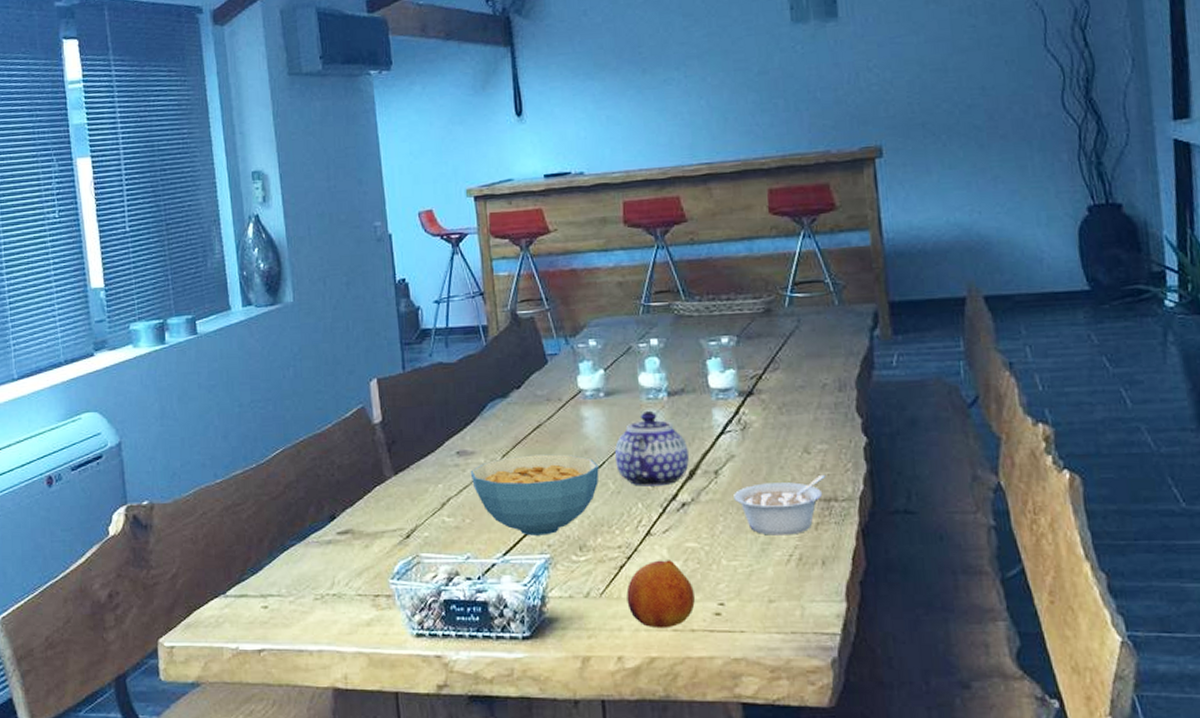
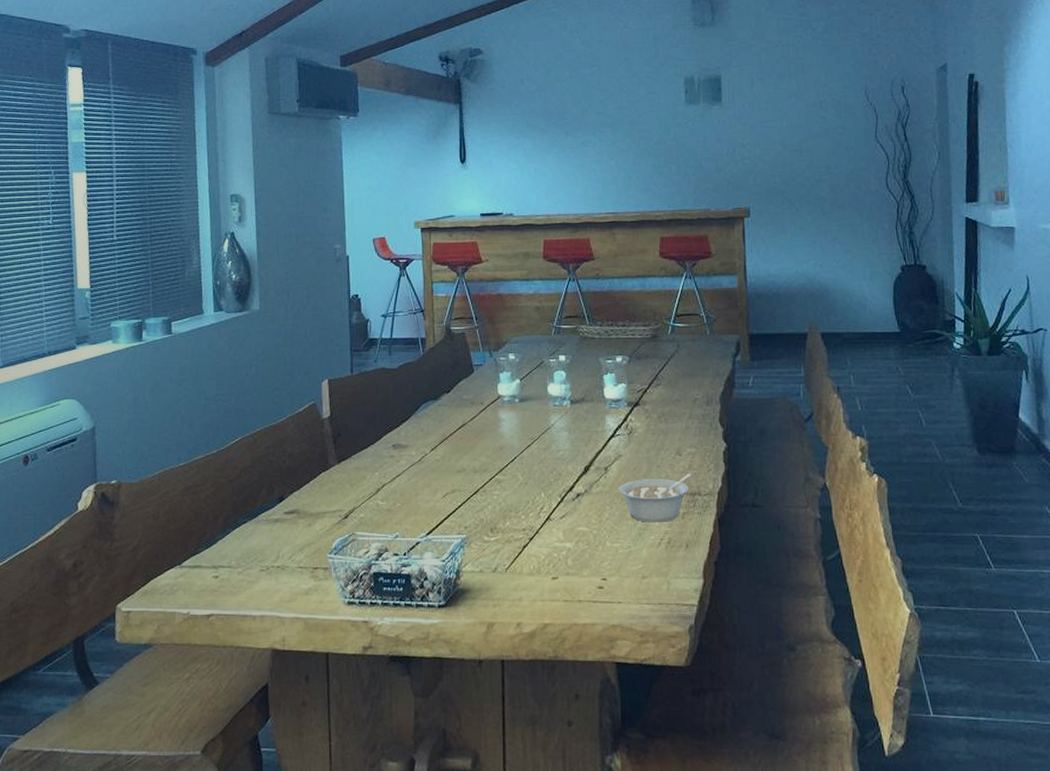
cereal bowl: present [470,454,599,536] -> none [403,449,511,519]
teapot: present [614,410,689,486] -> none [524,415,585,479]
fruit: present [626,560,695,629] -> none [527,541,583,599]

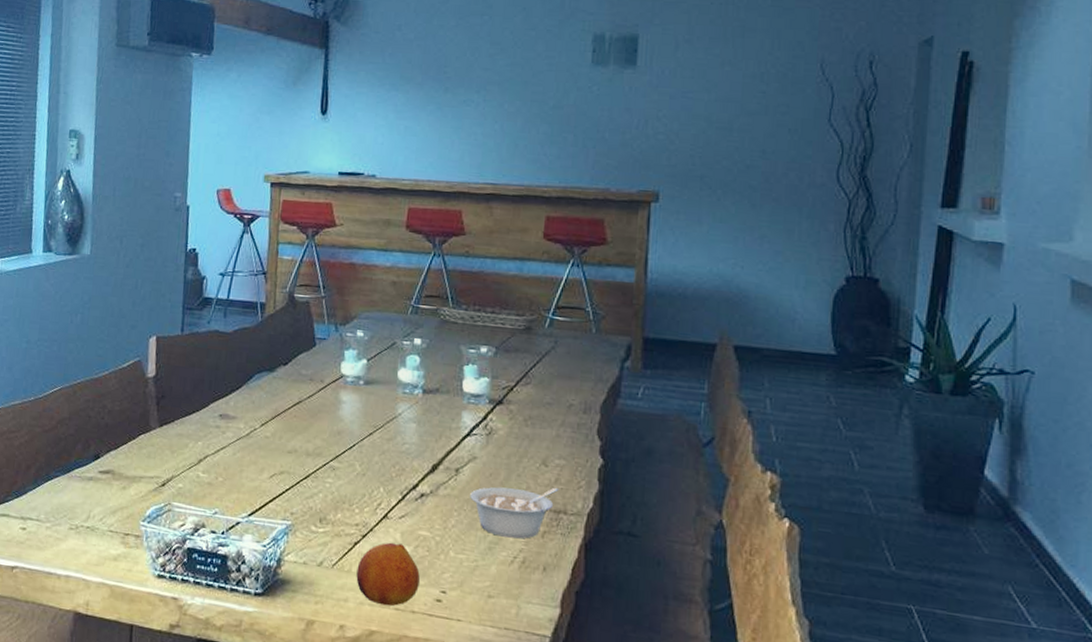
fruit: none [527,541,583,599] -> present [356,542,420,607]

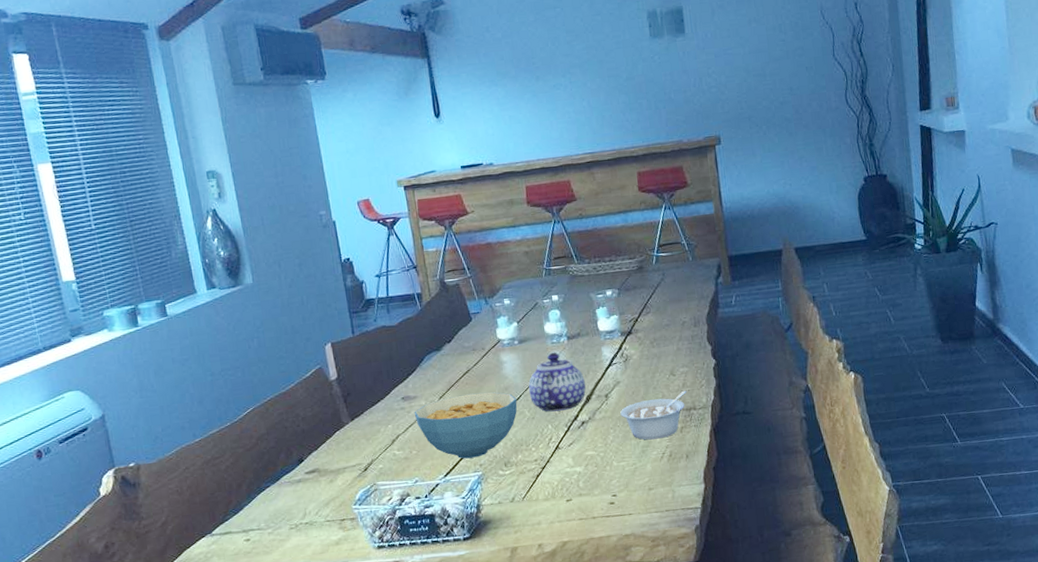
cereal bowl: none [229,426,349,504] -> present [414,392,518,459]
fruit: present [356,542,420,607] -> none [542,466,595,520]
teapot: none [365,403,434,475] -> present [528,352,586,412]

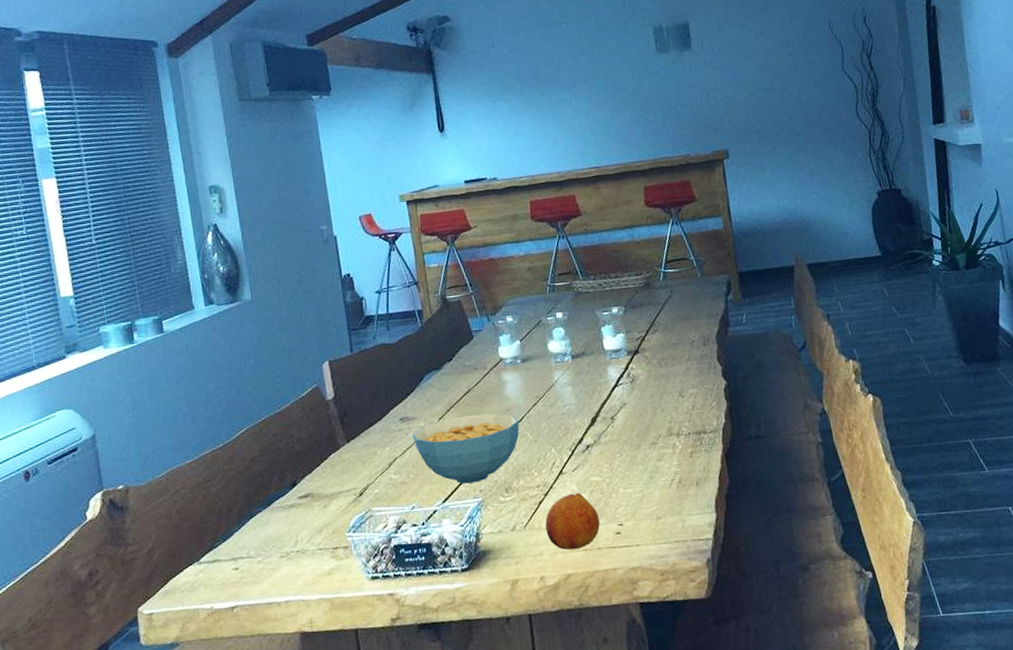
teapot: present [528,352,586,412] -> none [531,371,591,435]
fruit: none [542,466,595,520] -> present [545,492,600,550]
legume: present [620,390,687,440] -> none [627,413,697,465]

